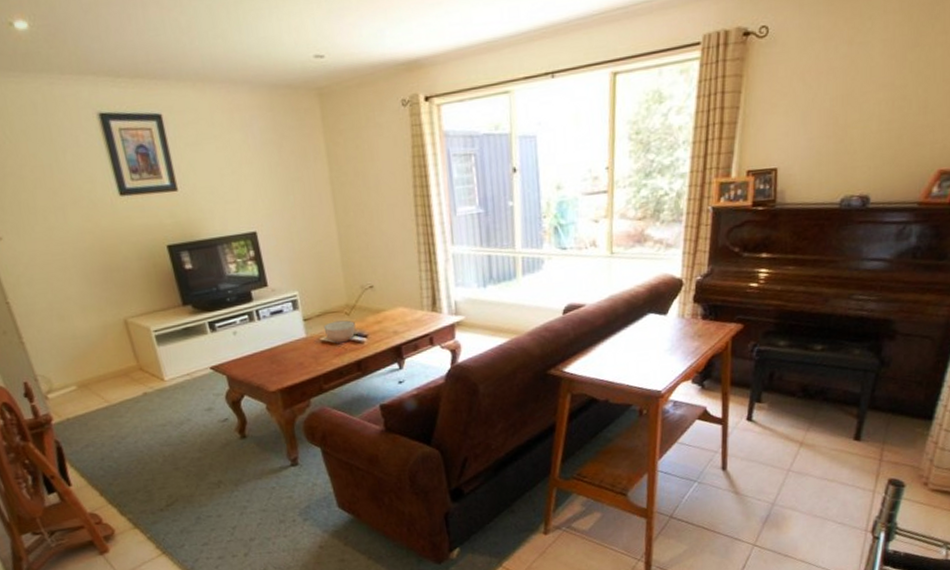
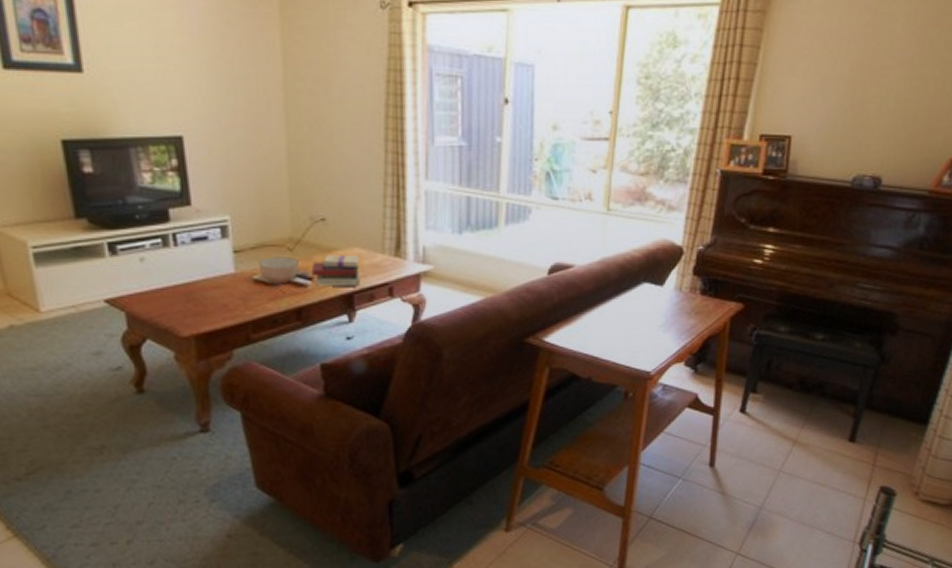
books: none [365,314,406,342] -> present [311,254,360,288]

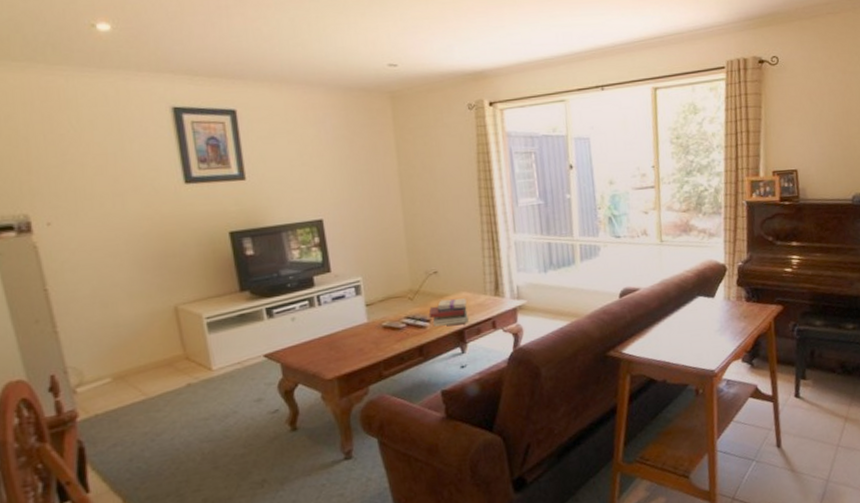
bowl: present [258,257,299,284] -> none [386,305,419,329]

